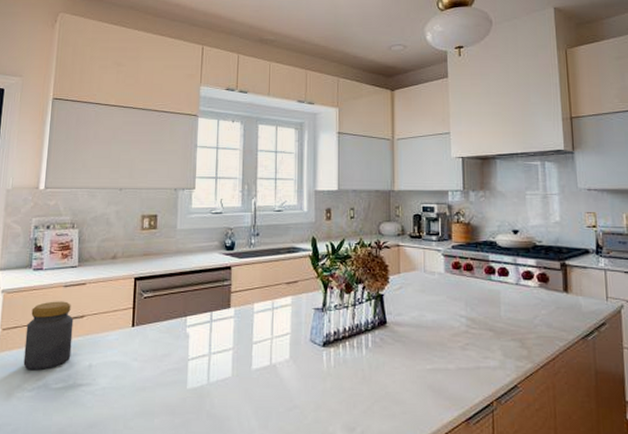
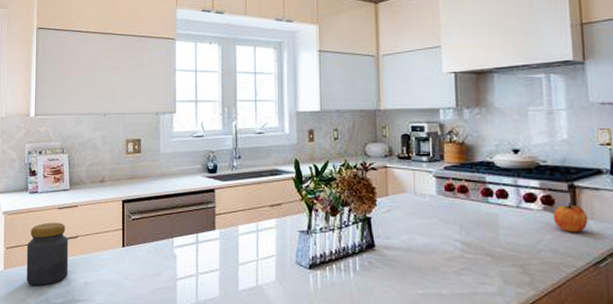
apple: none [547,280,578,308] -> present [553,203,589,233]

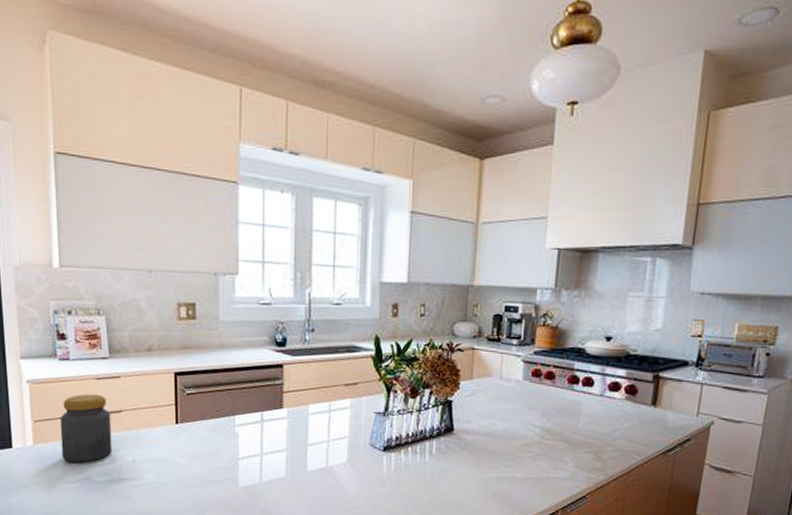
apple: present [553,203,589,233] -> none [633,393,666,423]

